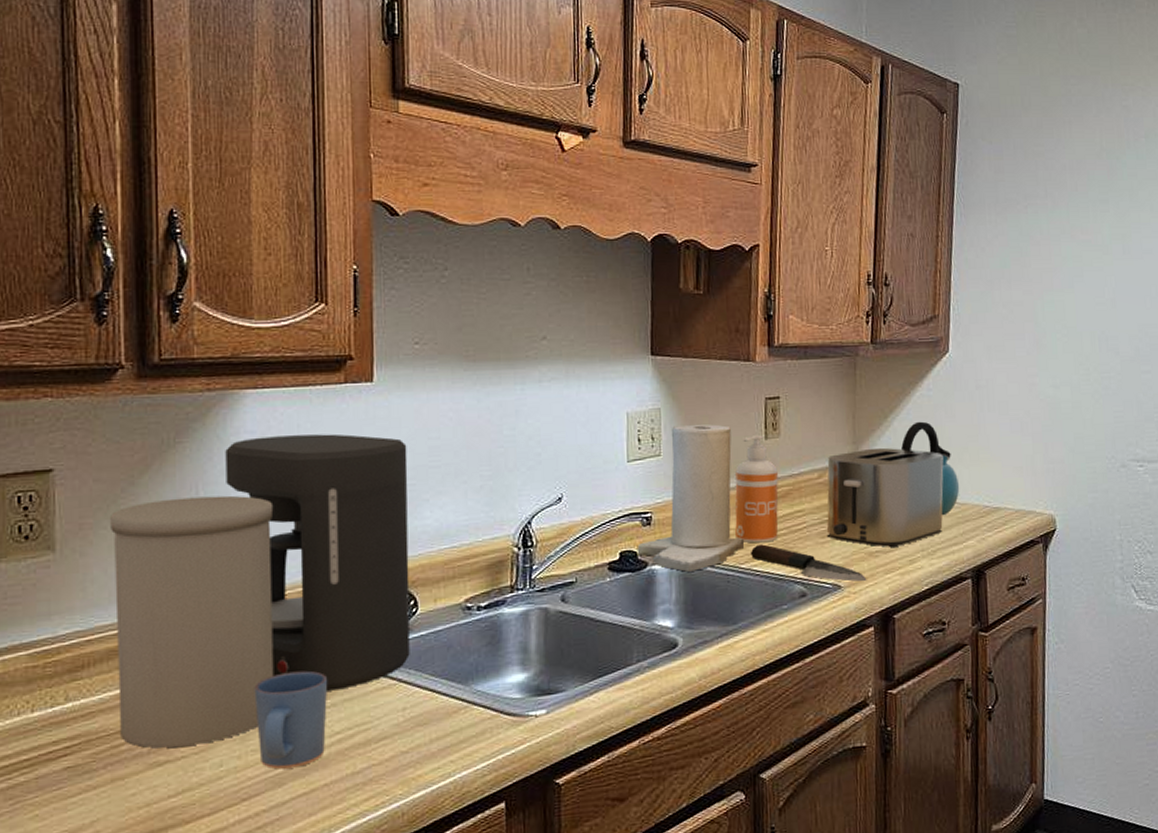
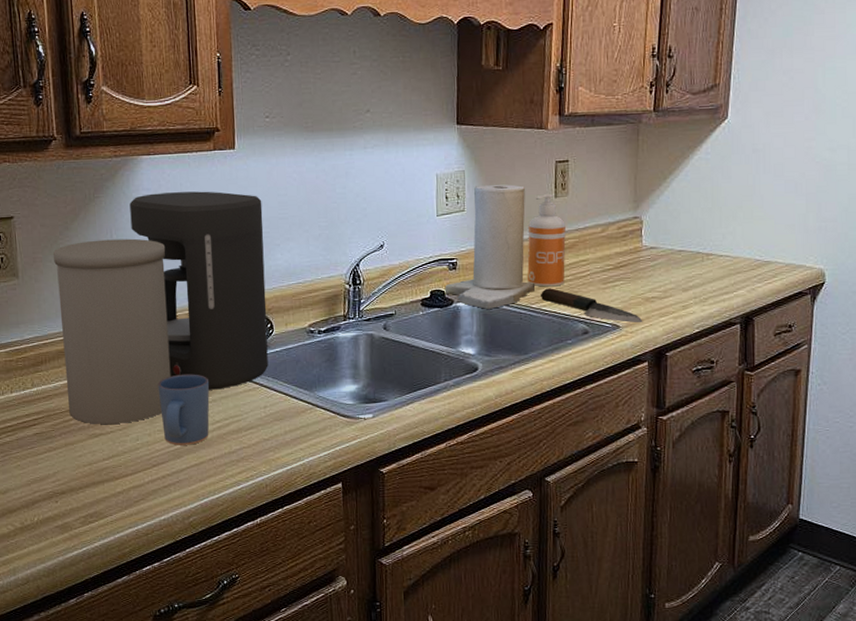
toaster: present [826,447,944,548] -> none [608,206,718,295]
kettle: present [901,421,960,516] -> none [679,182,733,268]

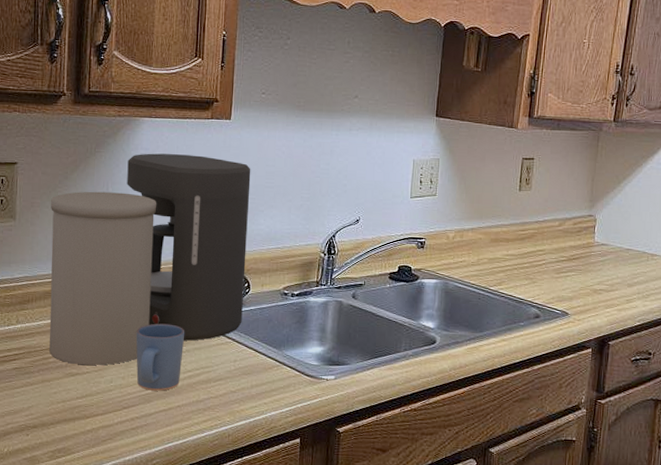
paper towel: present [444,184,536,310] -> none [411,174,495,288]
soap dispenser: present [527,194,566,287] -> none [488,187,527,272]
kitchen knife: present [540,288,643,323] -> none [498,273,590,313]

